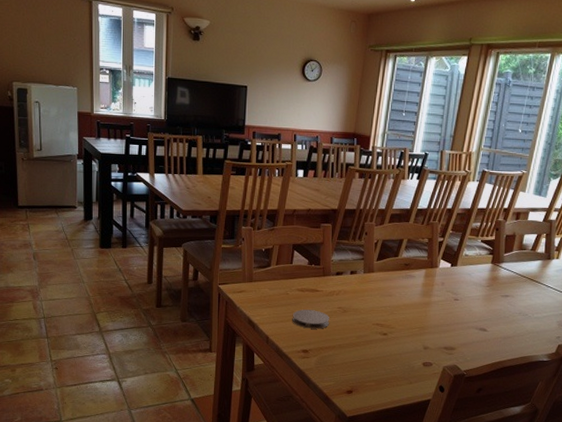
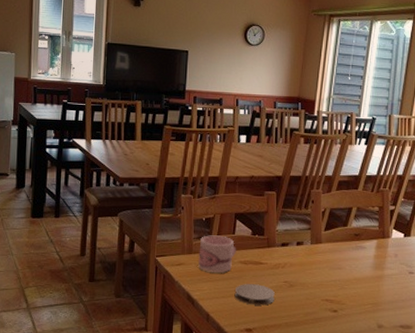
mug: none [257,264,294,299] -> present [197,235,237,273]

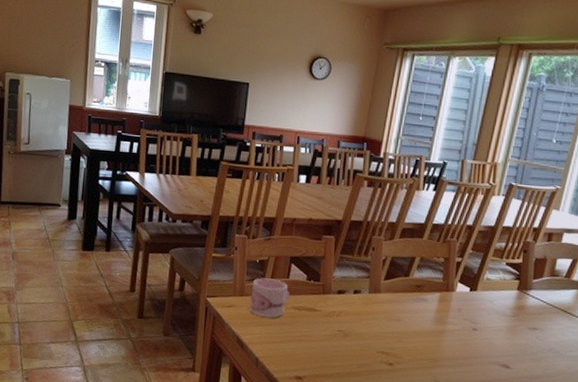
coaster: present [234,284,275,306] -> none [285,330,328,354]

